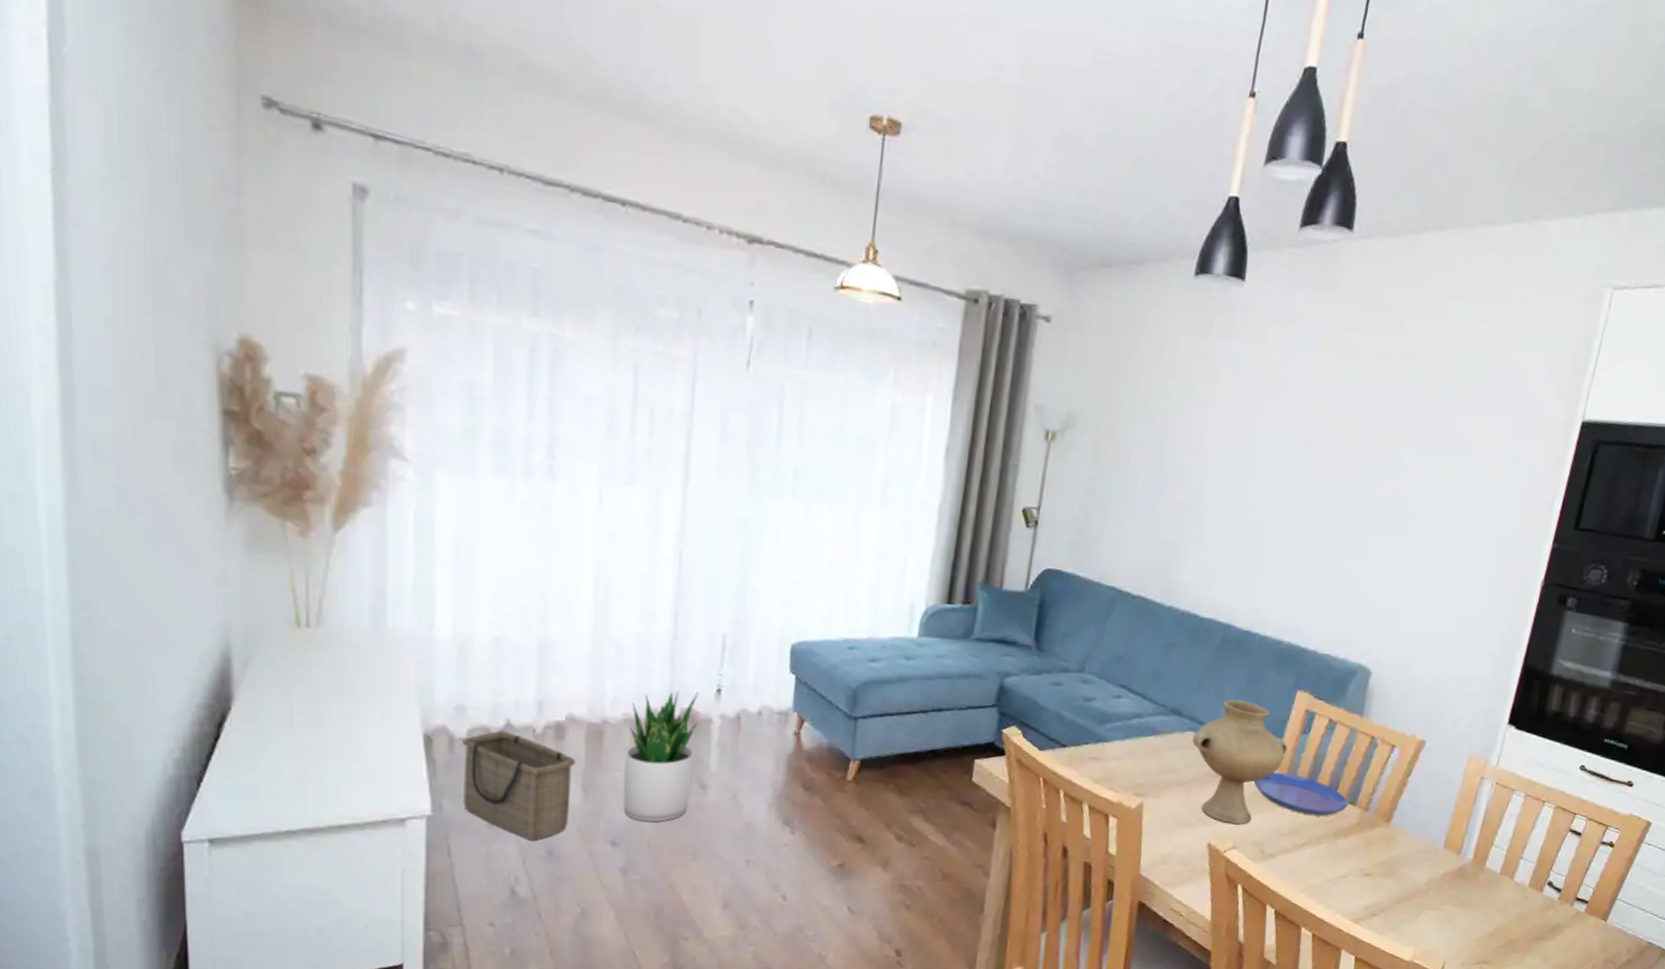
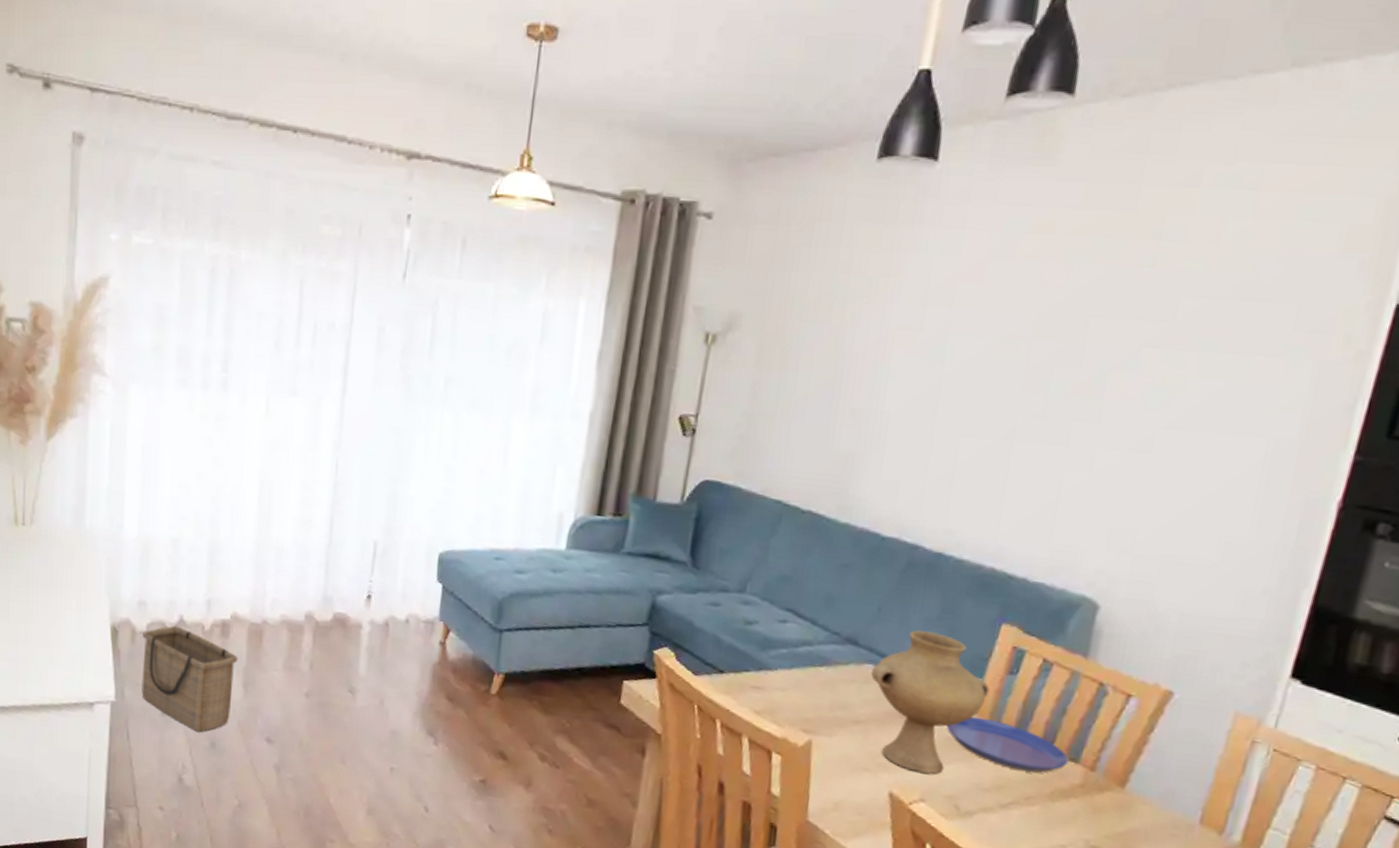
planter: present [623,691,699,823] -> none [279,595,351,723]

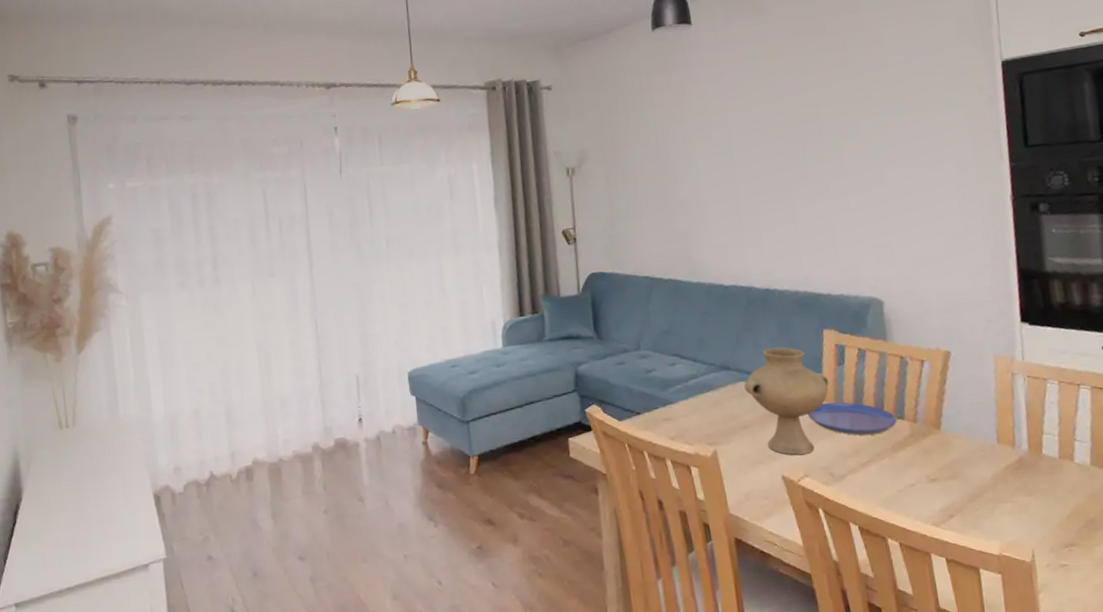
basket: present [141,625,238,732] -> none [181,480,265,566]

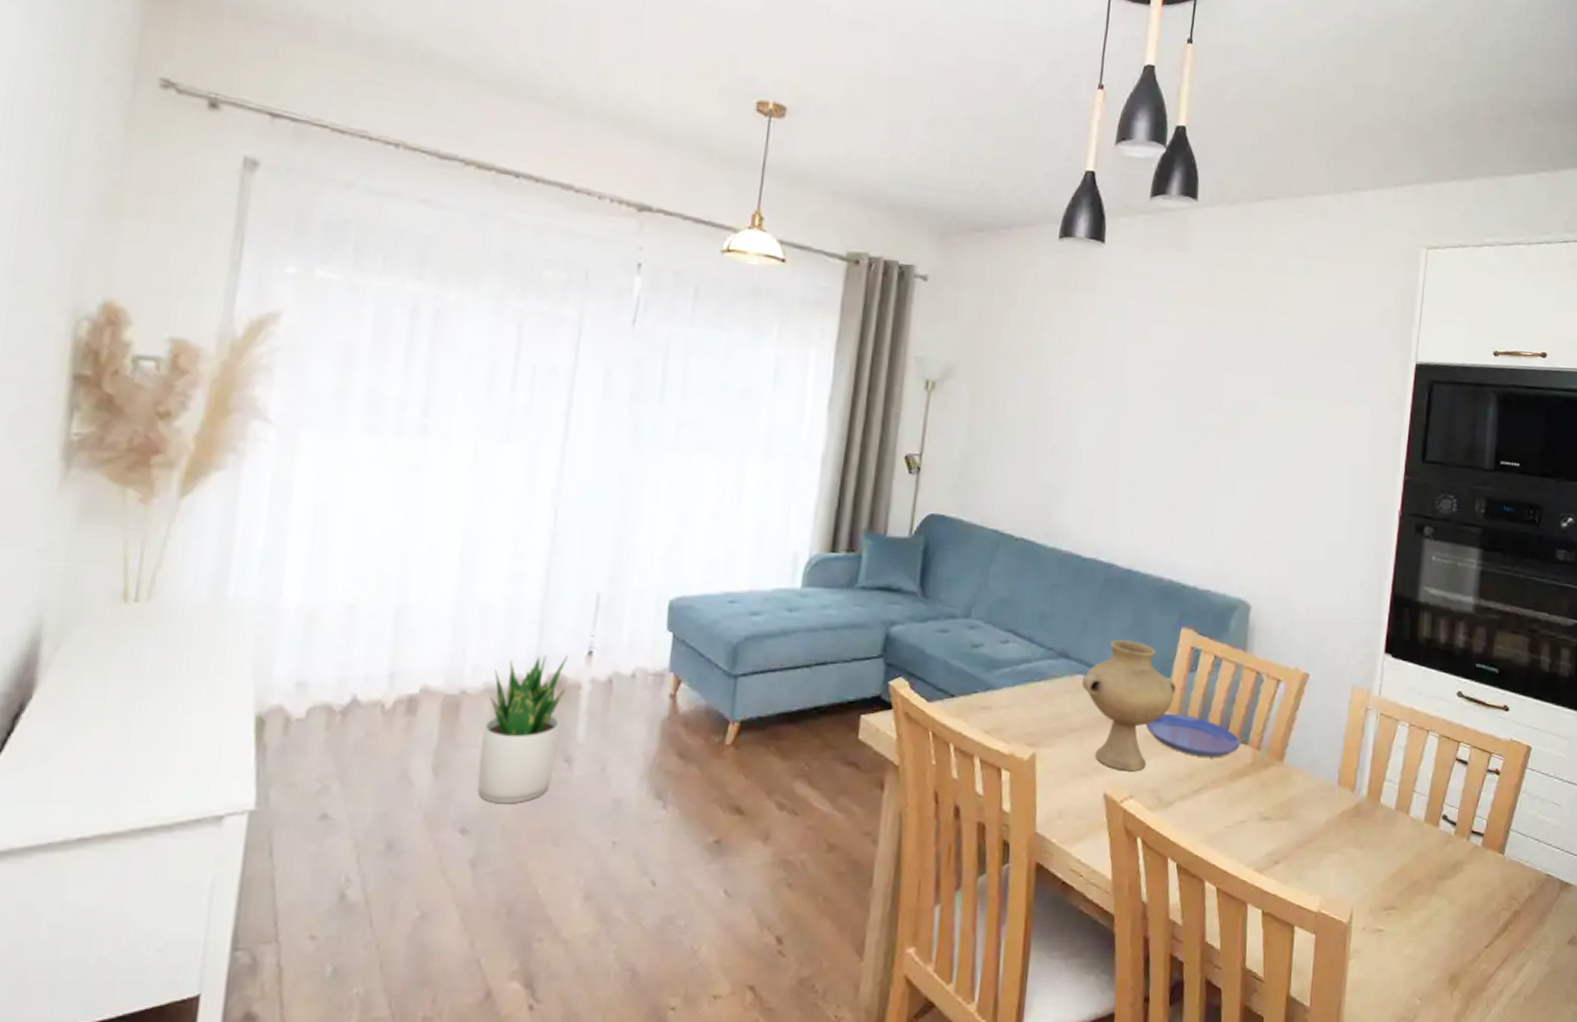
planter: none [298,424,352,537] -> present [477,655,569,804]

